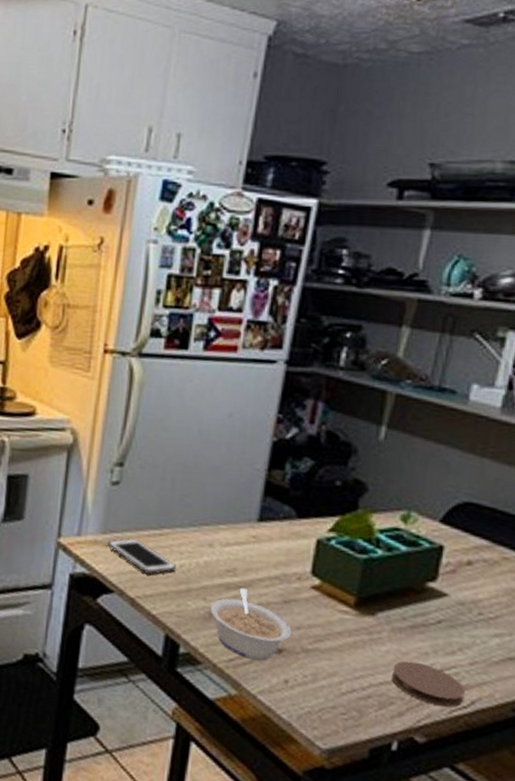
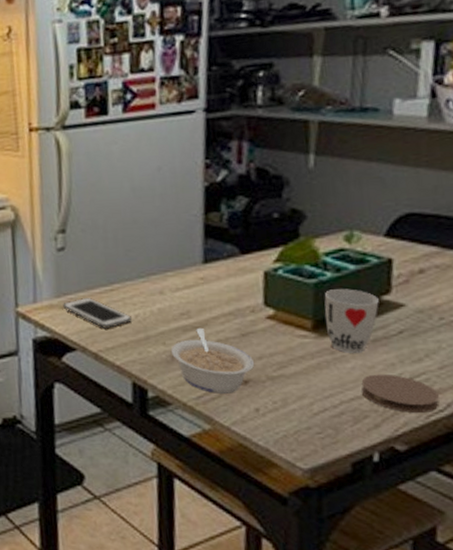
cup: none [368,568,424,637] -> present [324,289,379,353]

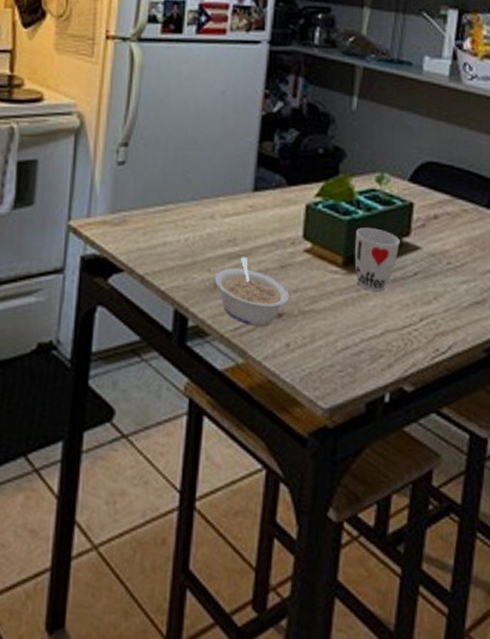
cell phone: present [63,297,133,328] -> none [116,215,182,250]
coaster: present [360,374,439,413] -> none [379,313,442,354]

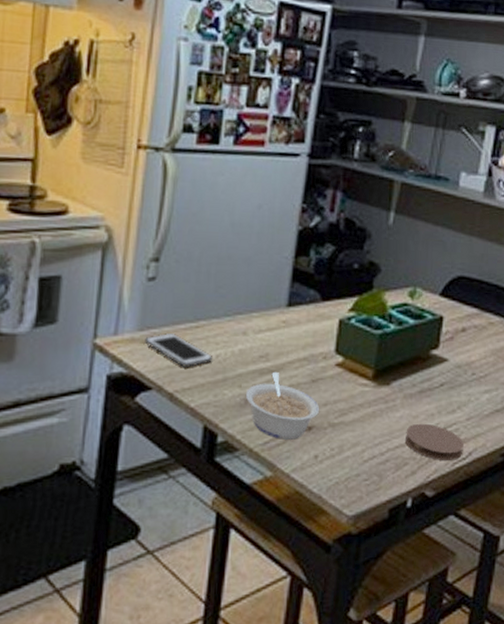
cell phone: none [116,215,182,250] -> present [145,332,213,367]
cup: present [354,228,400,292] -> none [384,341,429,403]
coaster: none [379,313,442,354] -> present [404,423,464,460]

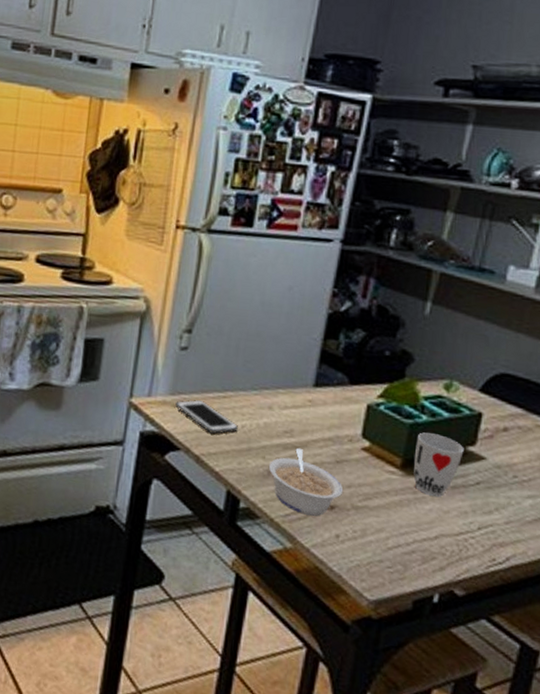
cup: none [384,341,429,403] -> present [413,432,464,497]
coaster: present [404,423,464,460] -> none [433,519,501,563]

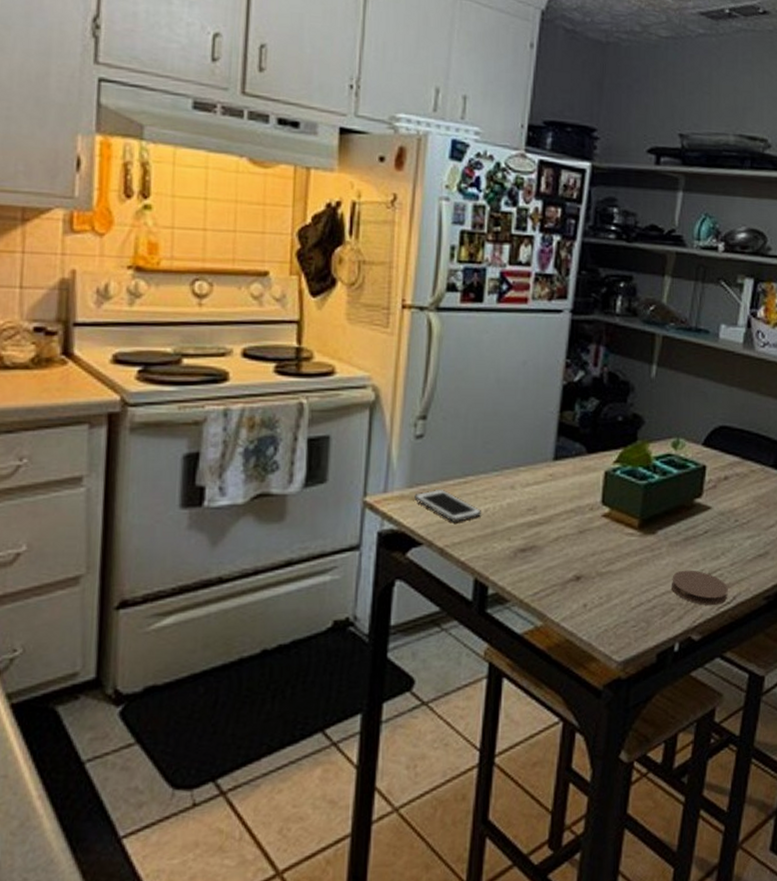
legume: present [268,448,344,516] -> none [514,525,588,590]
cup: present [413,432,464,497] -> none [649,491,692,550]
coaster: none [433,519,501,563] -> present [671,570,728,605]

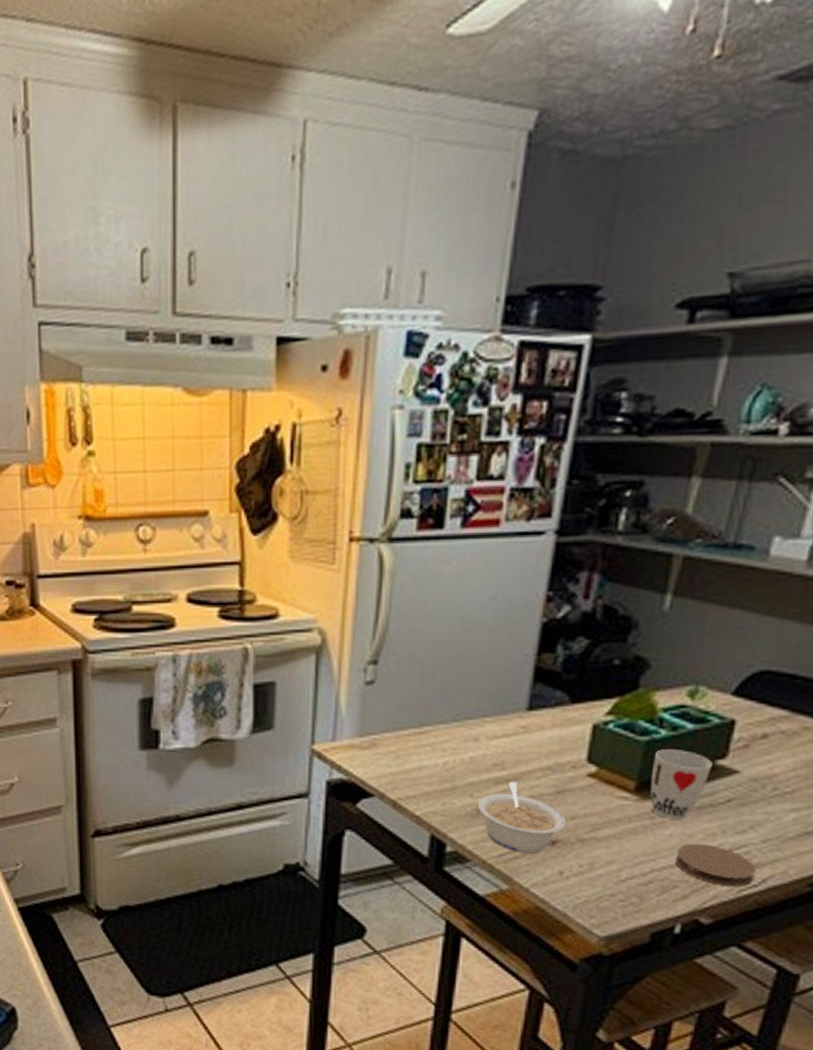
cell phone: present [414,488,482,522] -> none [365,738,440,775]
legume: none [514,525,588,590] -> present [477,782,567,854]
cup: none [649,491,692,550] -> present [650,749,712,820]

